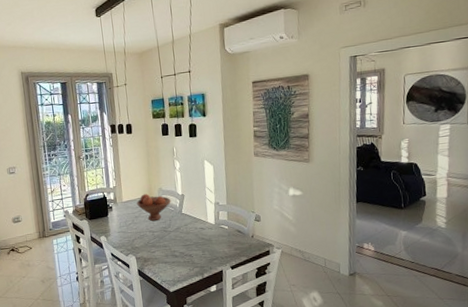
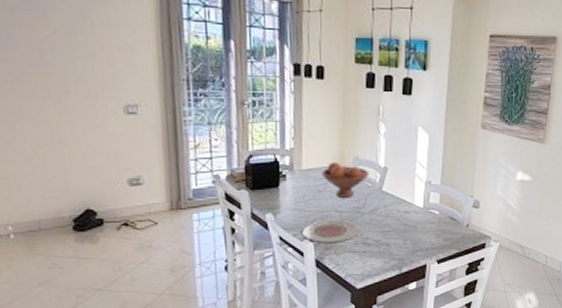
plate: none [127,238,168,257] -> present [303,220,359,244]

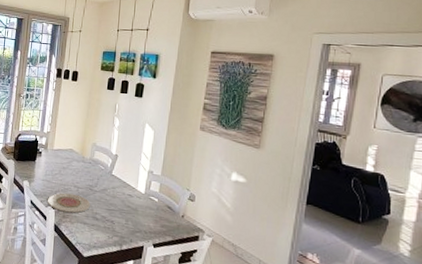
fruit bowl: present [321,162,369,198] -> none [66,146,103,177]

